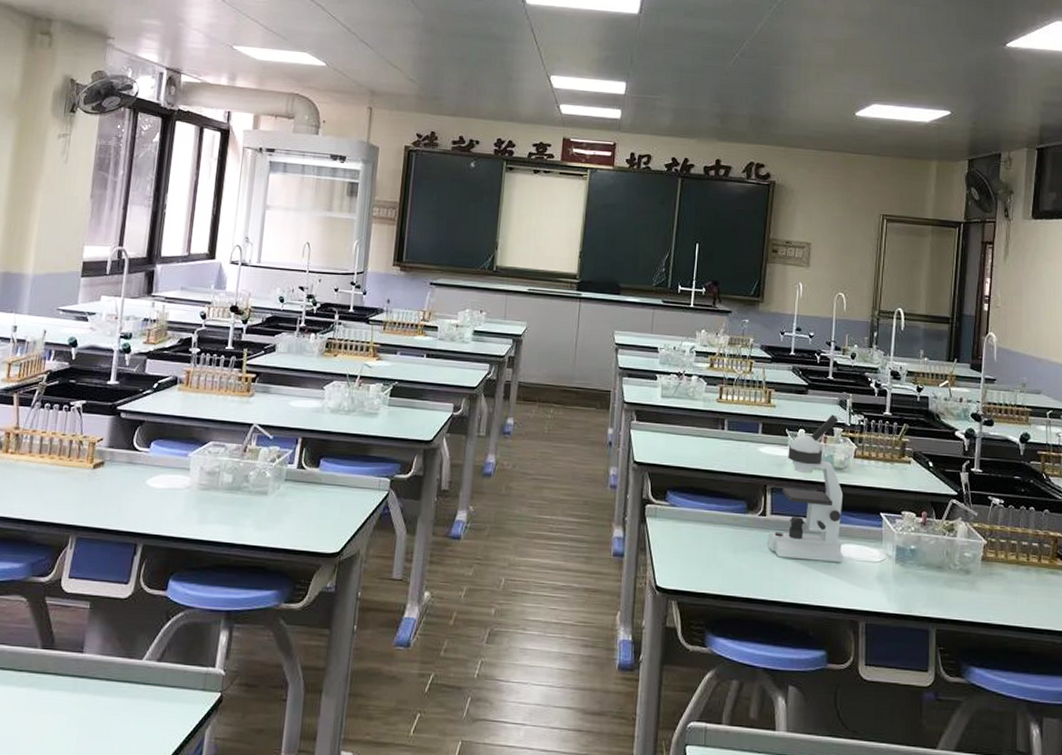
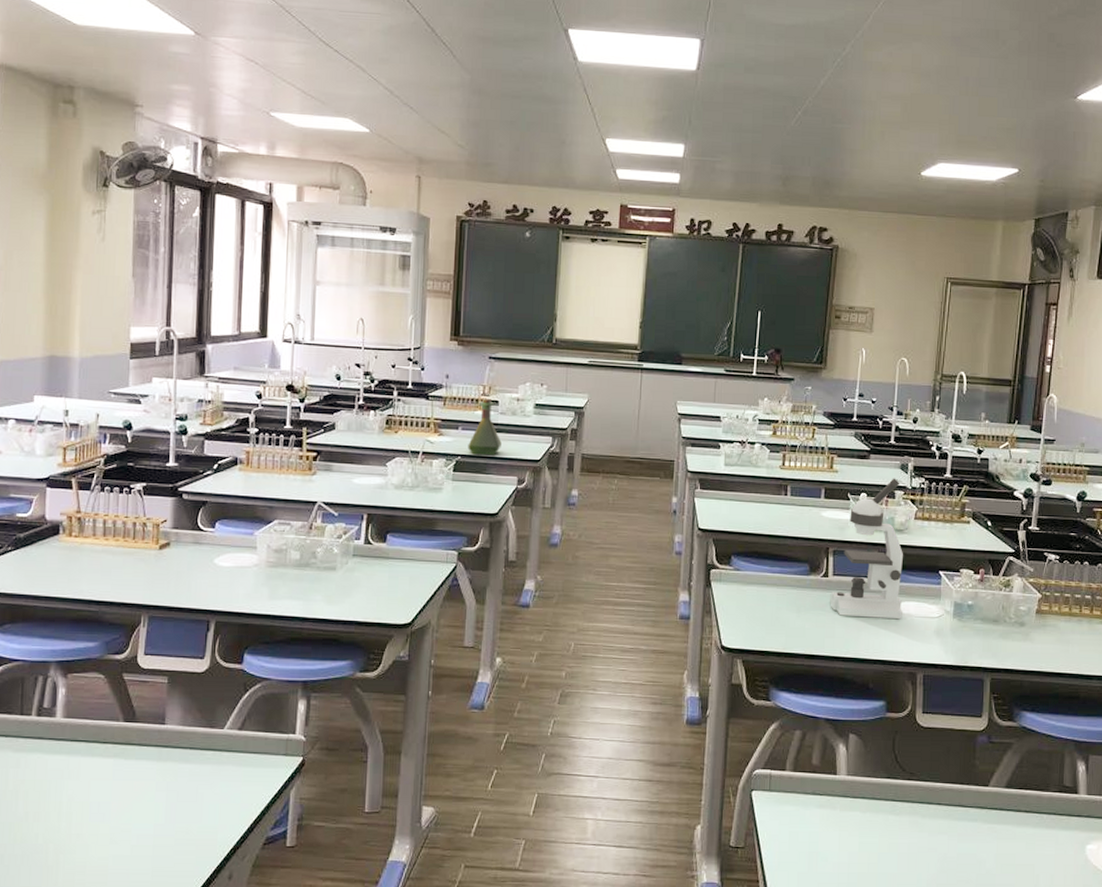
flask: none [405,323,439,382] -> present [468,398,502,456]

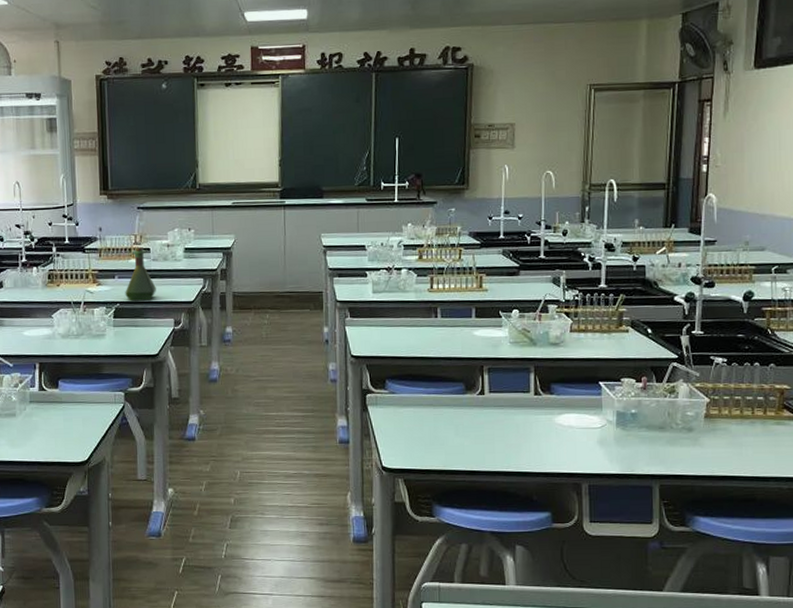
microscope: present [830,478,903,620] -> none [487,292,563,432]

